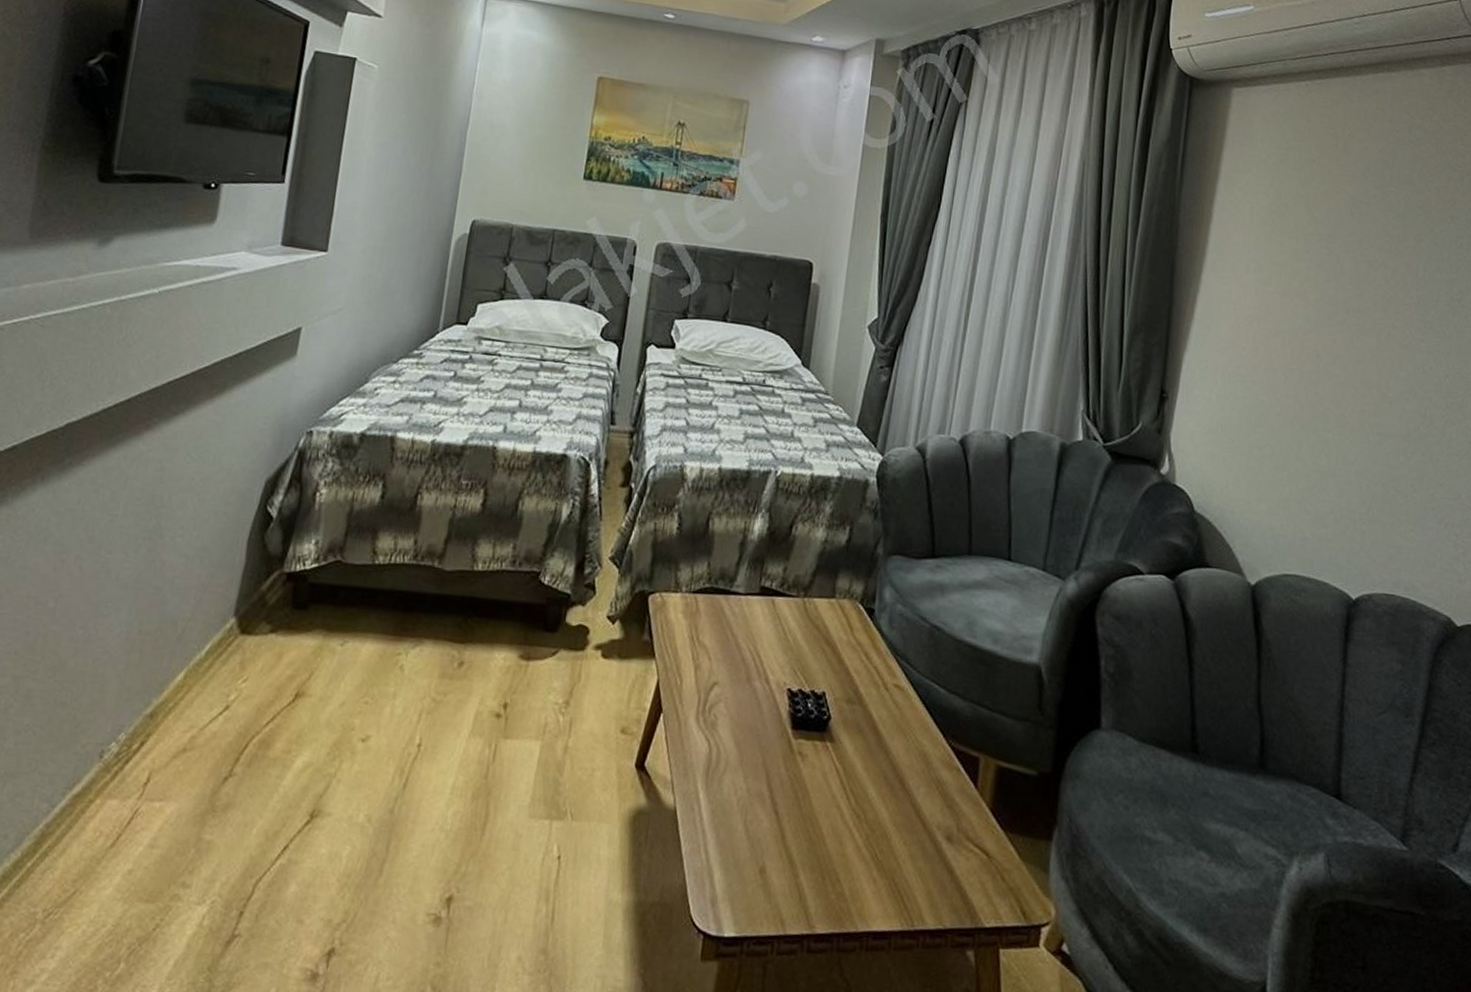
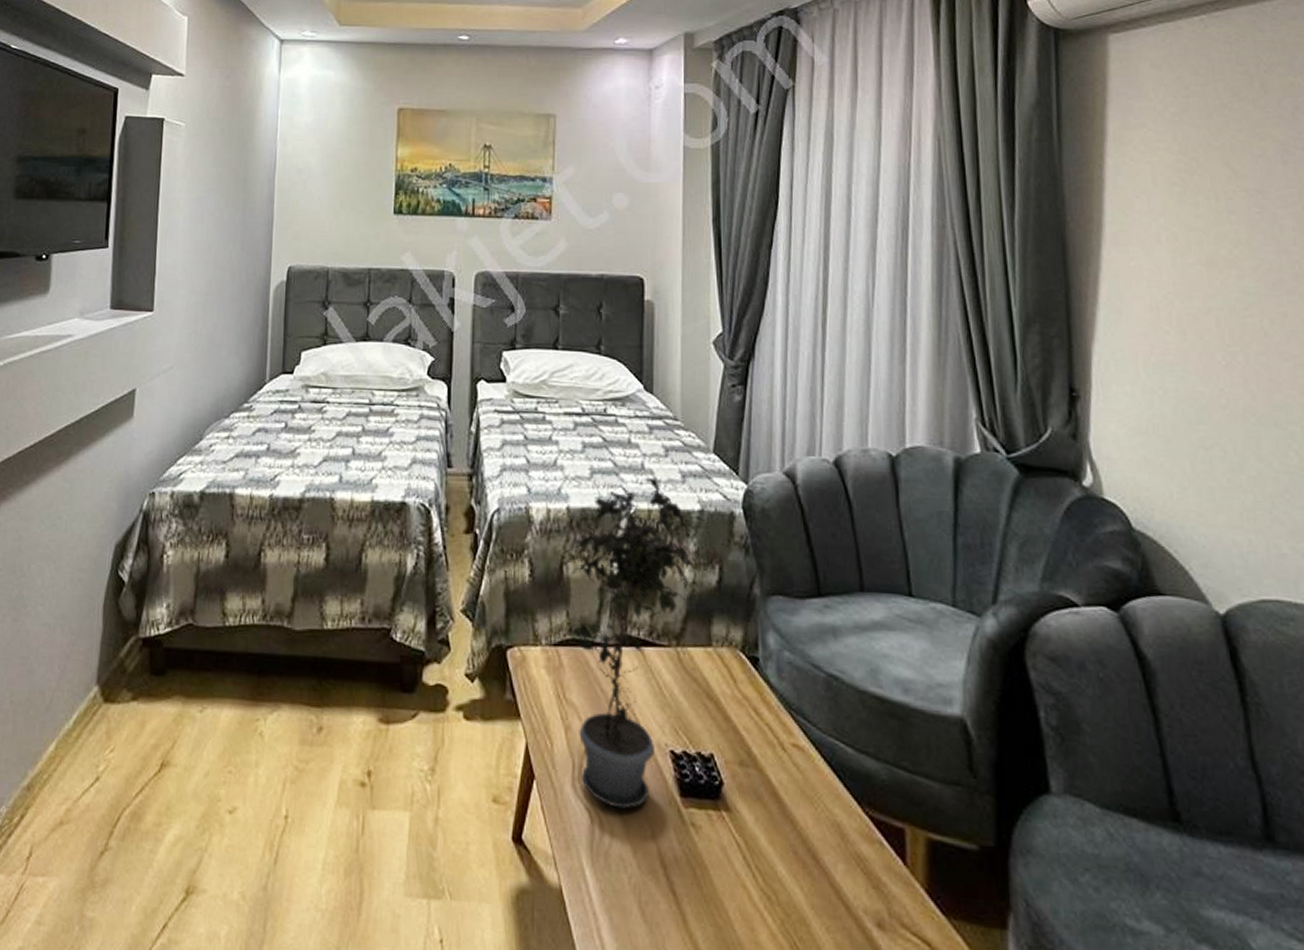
potted plant: none [705,444,832,741] -> present [560,477,698,811]

